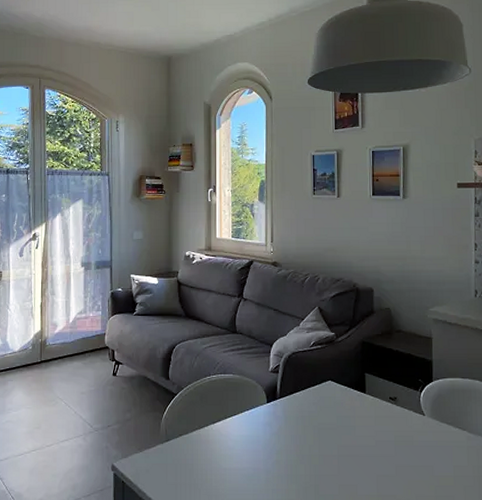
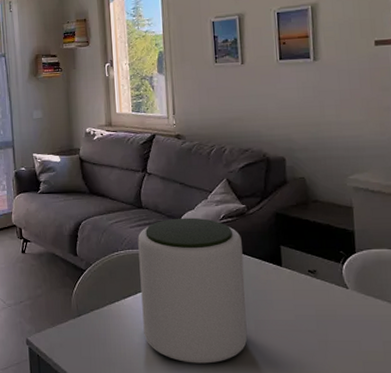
plant pot: none [230,344,331,489] -> present [138,217,248,364]

